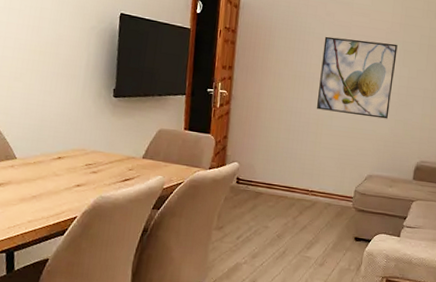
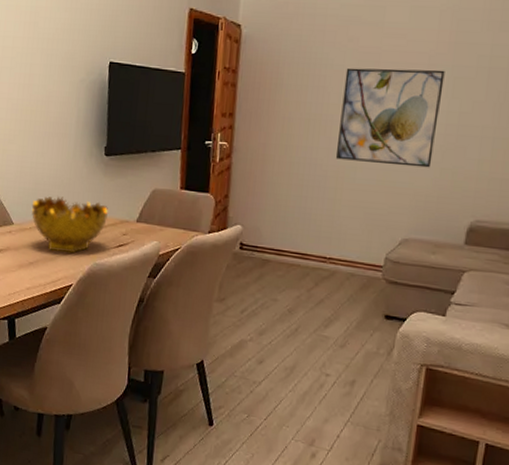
decorative bowl: none [36,133,116,187] -> present [31,196,109,254]

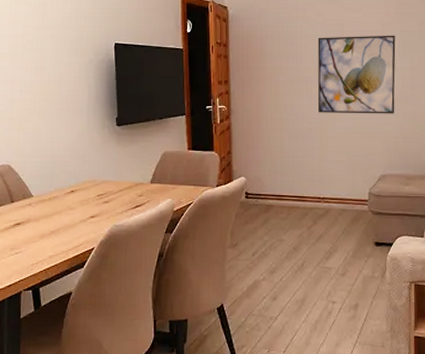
decorative bowl: present [31,196,109,254] -> none [50,166,124,219]

